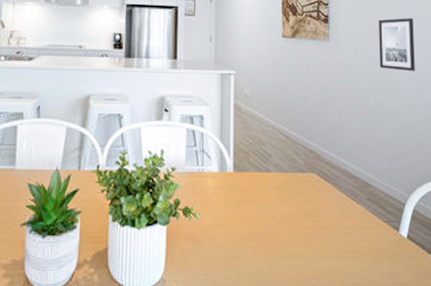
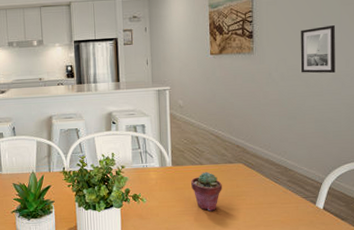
potted succulent: none [256,181,292,235] -> present [191,171,222,211]

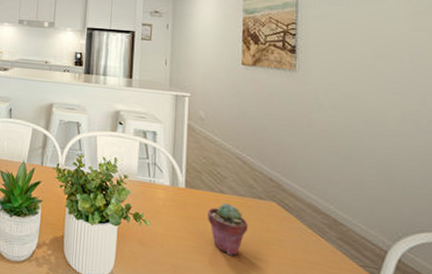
wall art: present [301,25,335,74] -> none [358,52,406,111]

